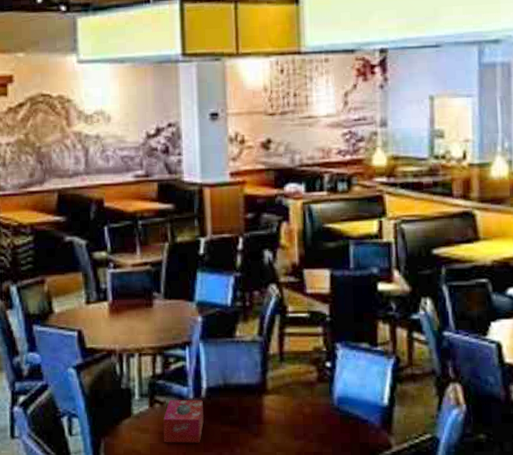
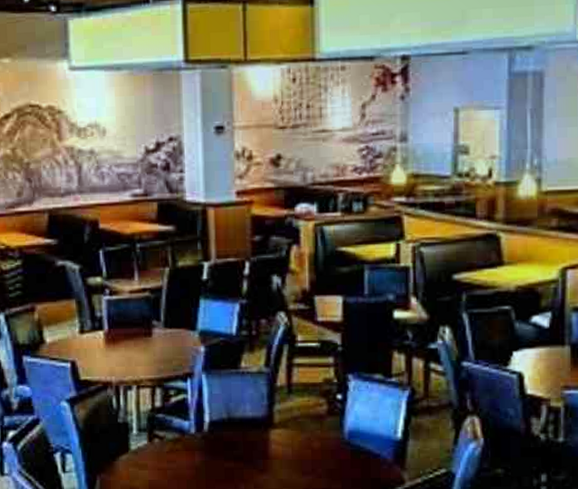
tissue box: present [163,400,204,443] -> none [163,434,206,480]

